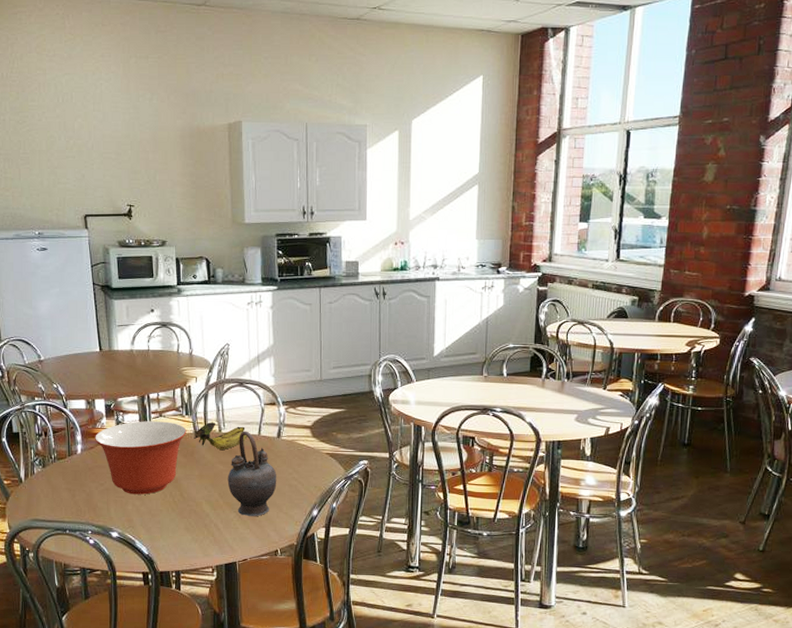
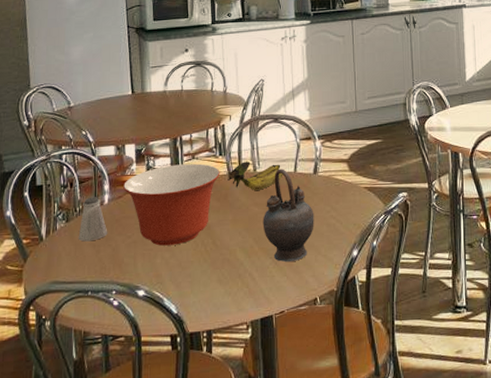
saltshaker: none [54,446,82,486] -> present [78,197,108,242]

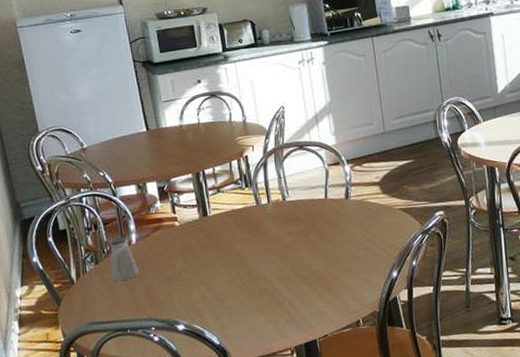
mixing bowl: present [123,163,220,246] -> none [150,196,249,281]
banana: present [226,161,283,190] -> none [254,191,314,220]
teapot: present [262,169,314,262] -> none [297,196,351,288]

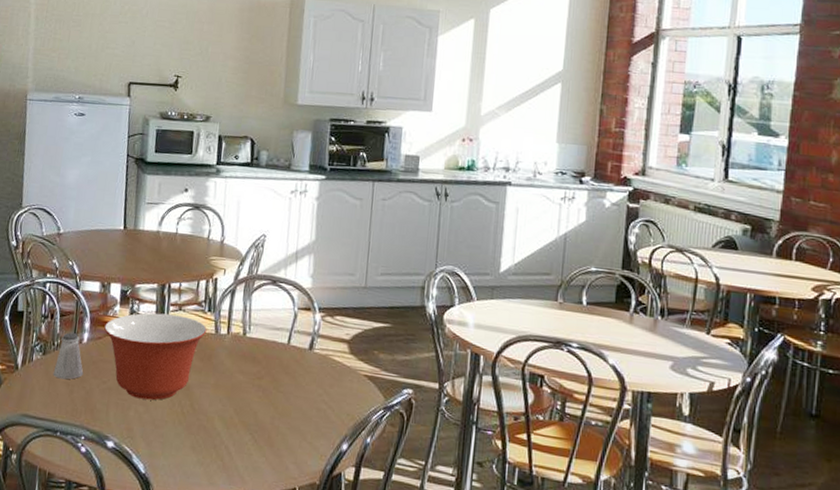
mixing bowl: none [150,196,249,281] -> present [104,313,207,401]

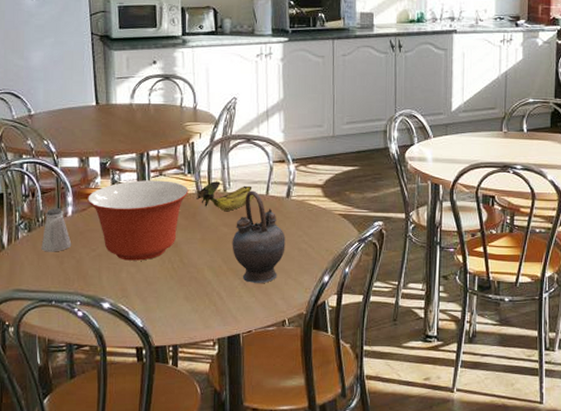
banana: none [213,323,275,357] -> present [195,181,255,211]
teapot: none [246,337,304,443] -> present [232,190,286,283]

